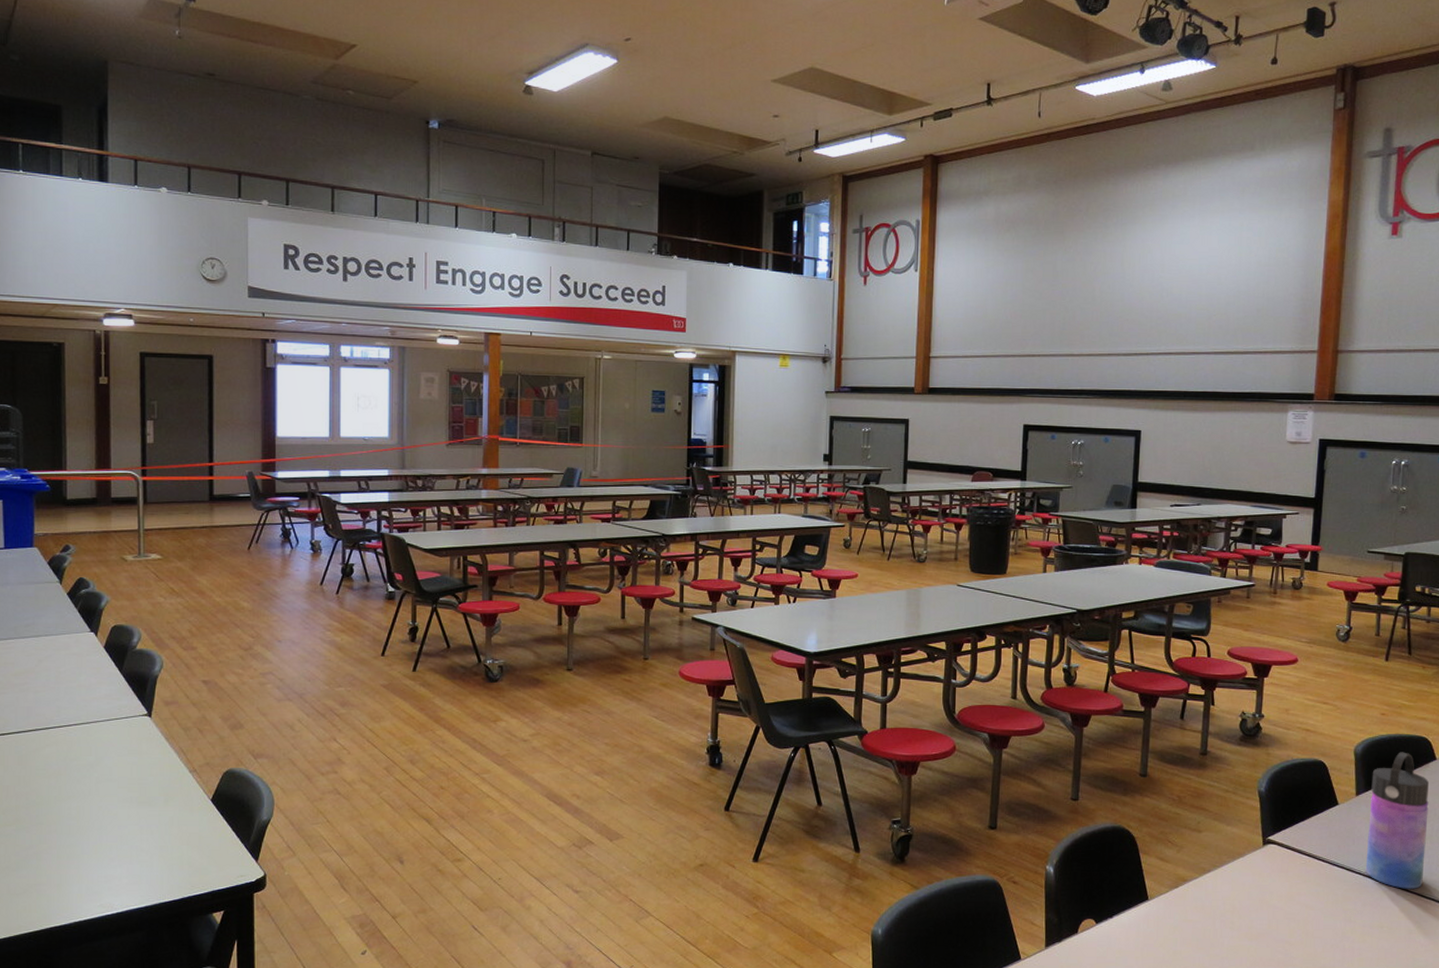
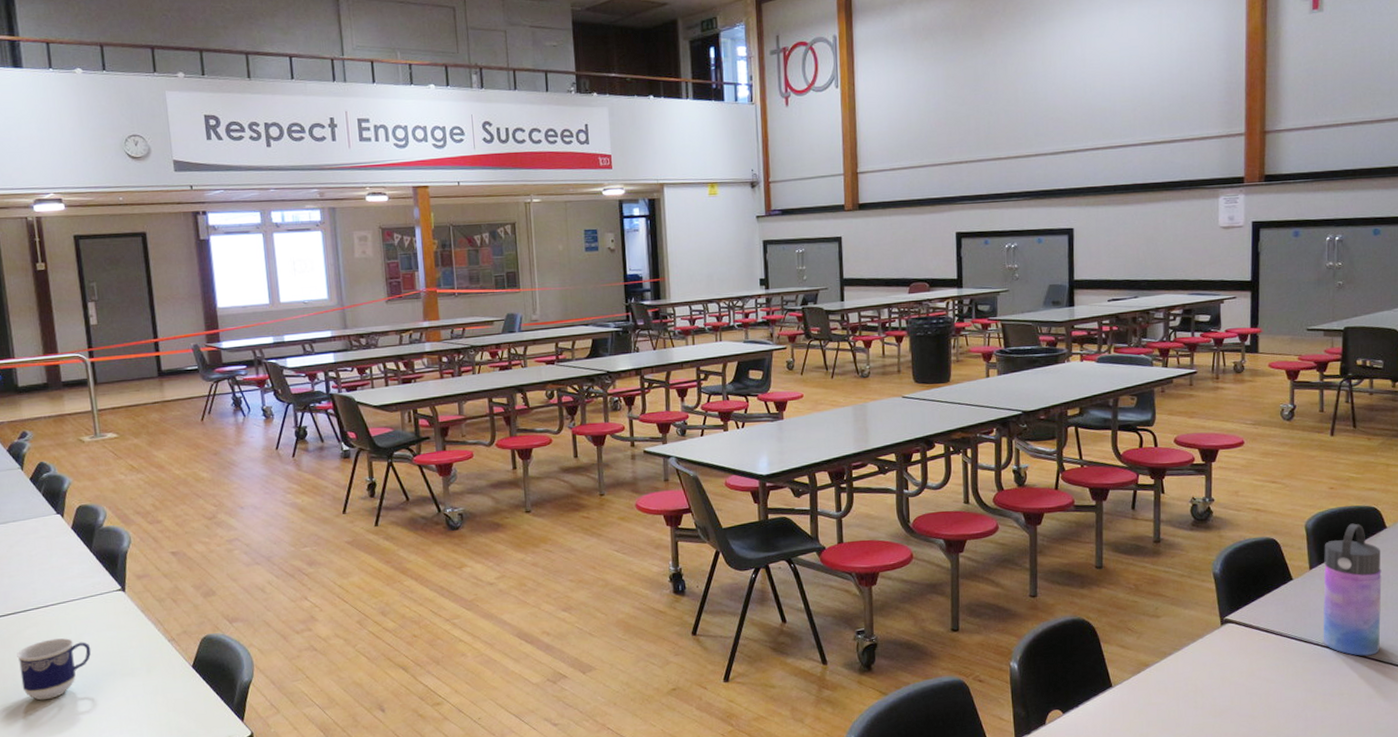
cup: none [33,760,110,823] -> present [17,638,91,701]

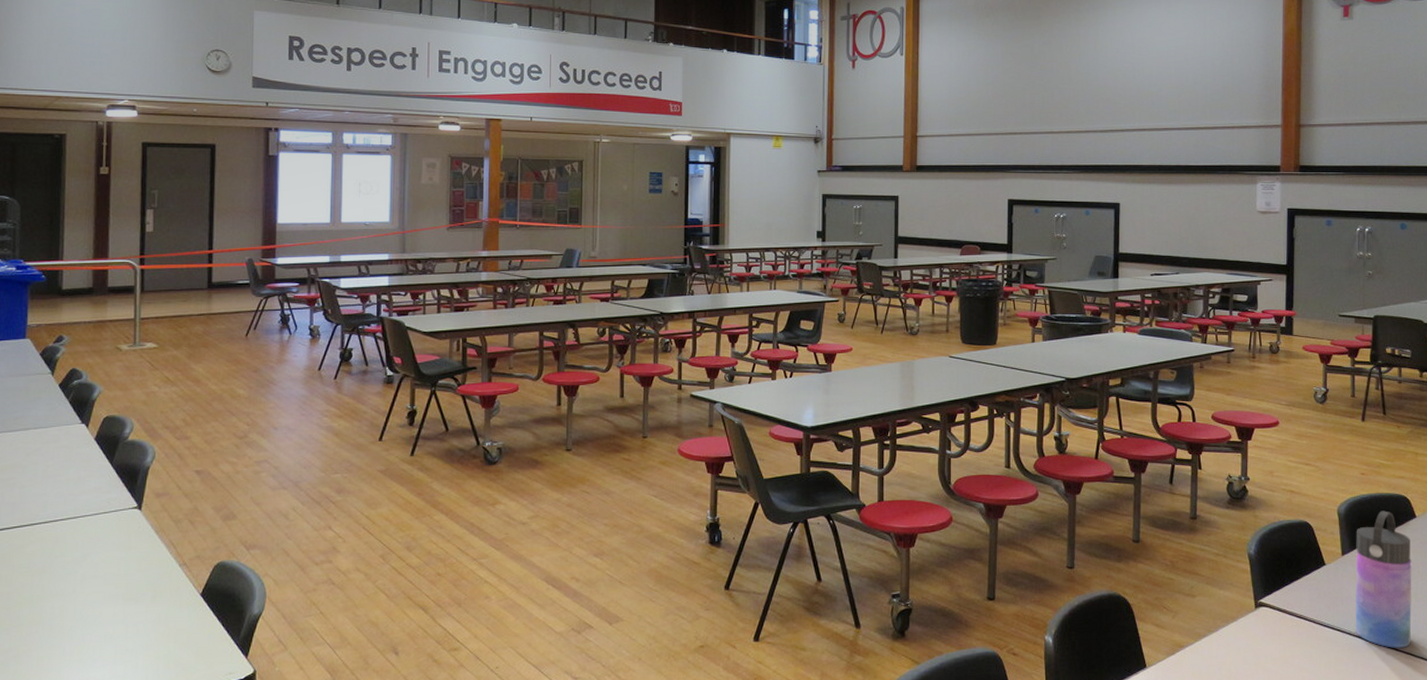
cup: present [17,638,91,701] -> none [15,556,96,623]

